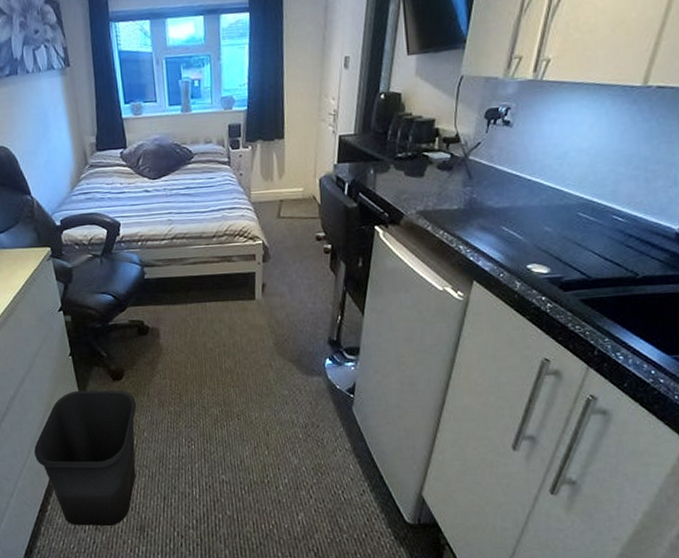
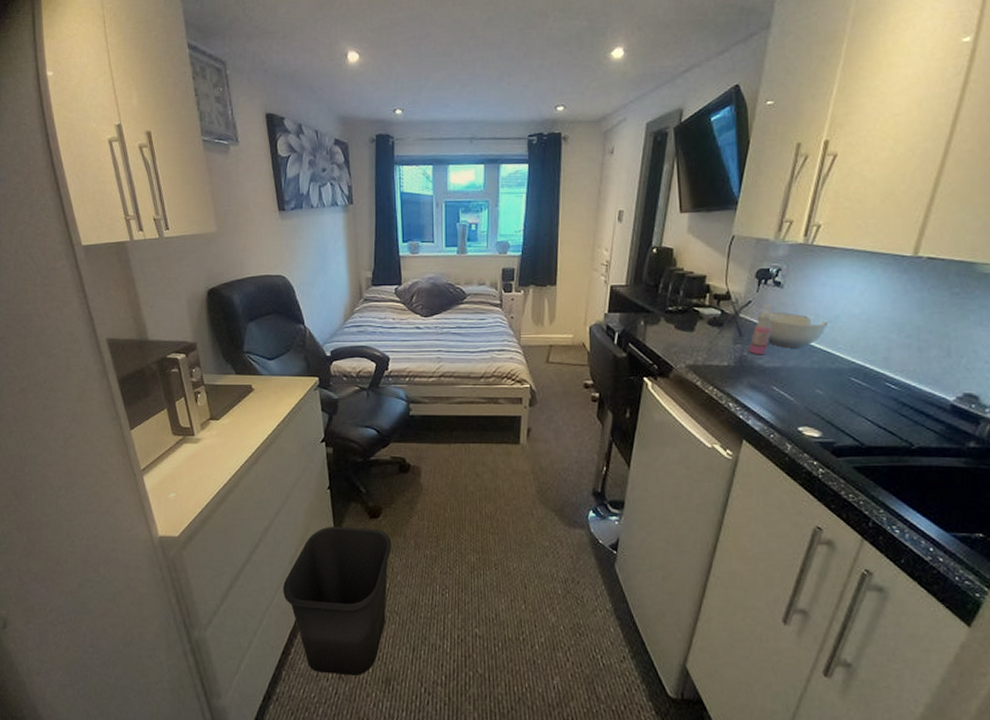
soap dispenser: none [478,145,502,197] -> present [748,305,772,355]
bowl: none [487,152,556,188] -> present [758,311,828,348]

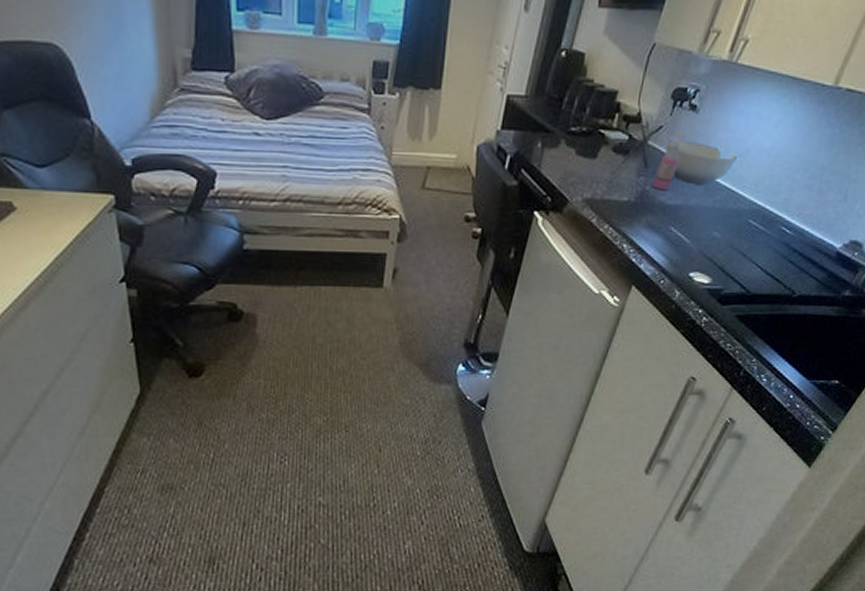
waste bin: present [283,526,392,675] -> none [71,387,218,558]

